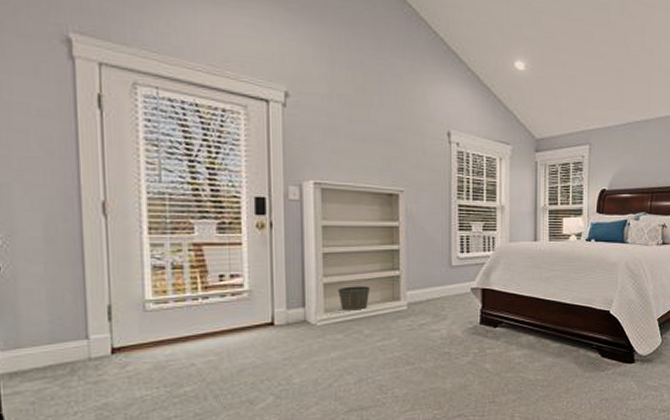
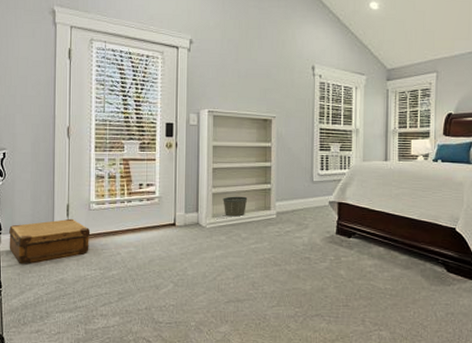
suitcase: none [12,323,148,390] -> present [9,218,91,265]

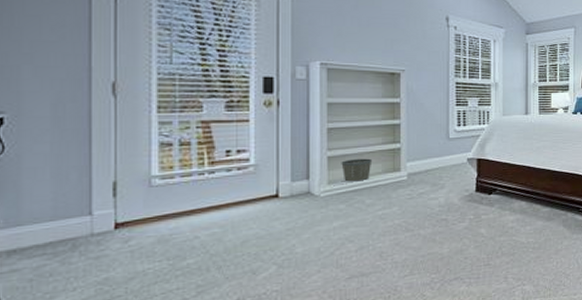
suitcase: present [9,218,91,265] -> none [12,199,152,267]

